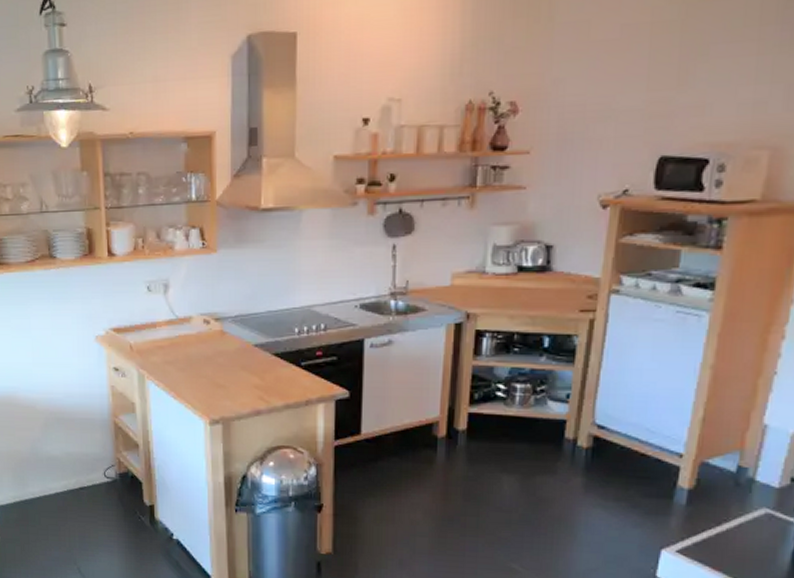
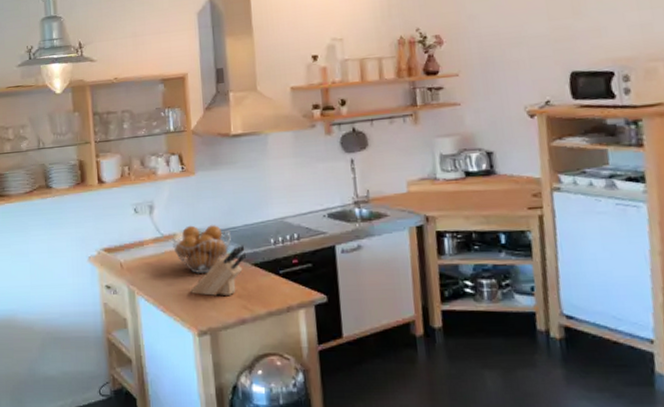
fruit basket: none [187,308,252,360] -> present [171,225,231,273]
knife block: none [204,333,268,385] -> present [190,245,247,296]

